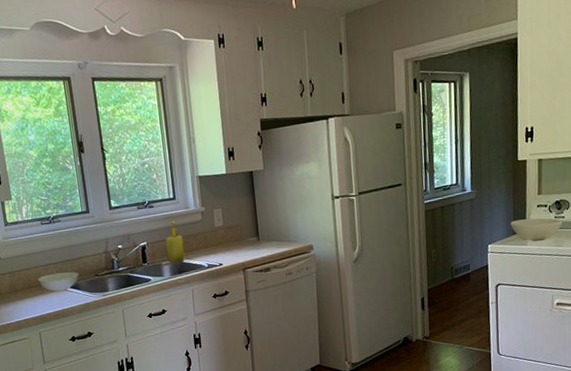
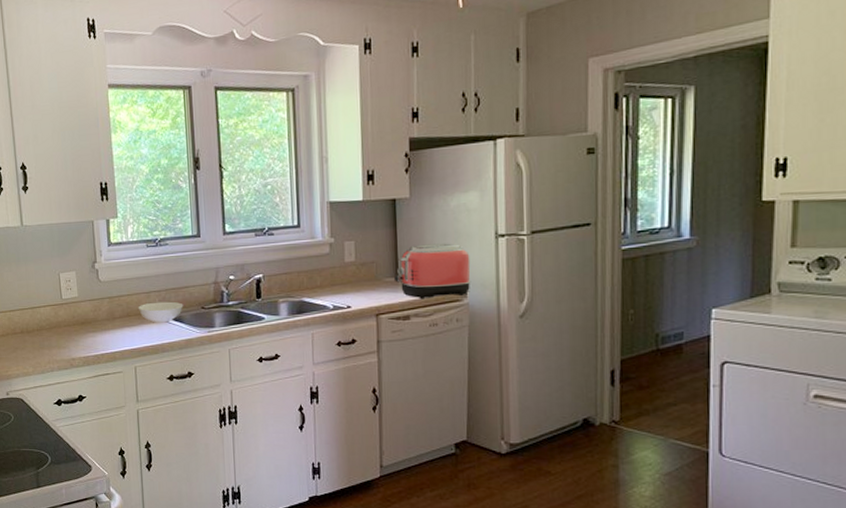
soap dispenser: present [165,221,186,264] -> none [284,253,308,302]
toaster: none [256,205,316,254] -> present [395,243,471,300]
soup bowl: present [511,218,563,241] -> none [747,278,828,309]

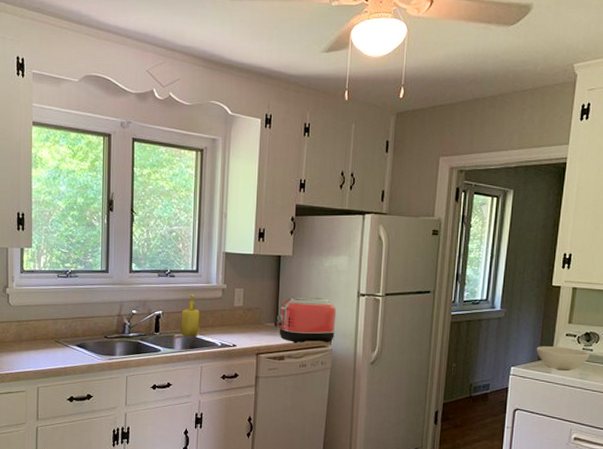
bowl: present [137,301,184,323] -> none [44,328,88,348]
soap dispenser: none [284,253,308,302] -> present [180,294,201,338]
soup bowl: none [747,278,828,309] -> present [537,346,590,371]

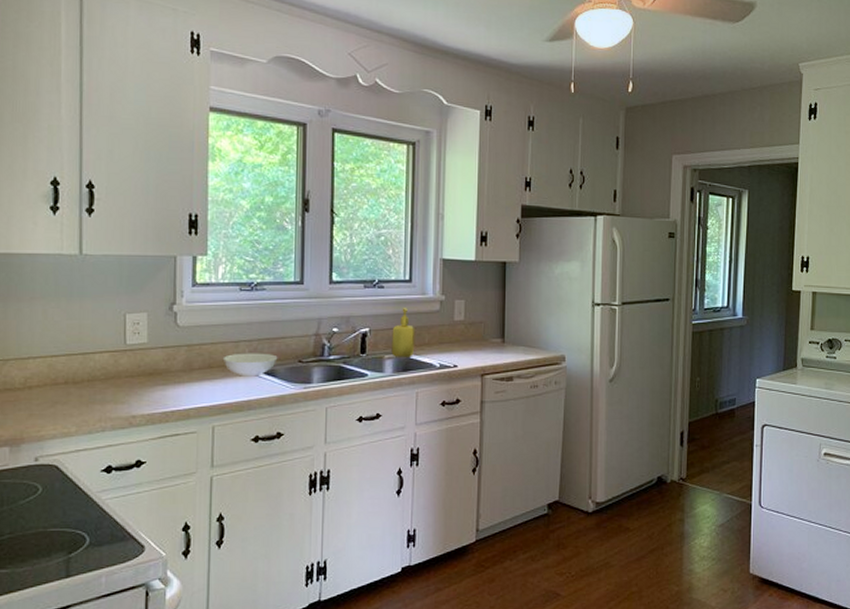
bowl: none [44,328,88,348] -> present [222,353,278,377]
toaster: present [274,296,337,344] -> none [501,308,570,361]
soup bowl: present [537,346,590,371] -> none [781,355,834,381]

